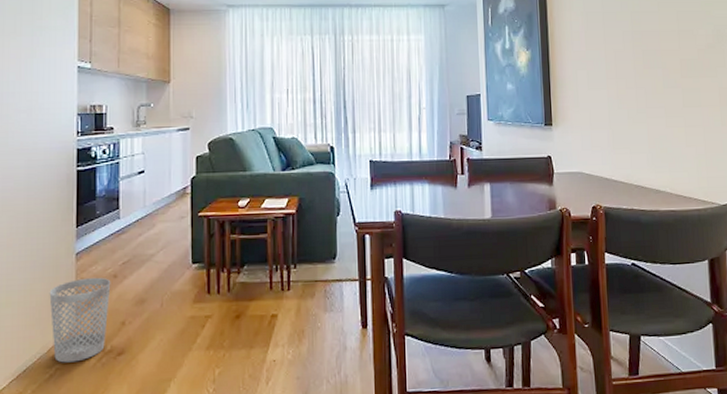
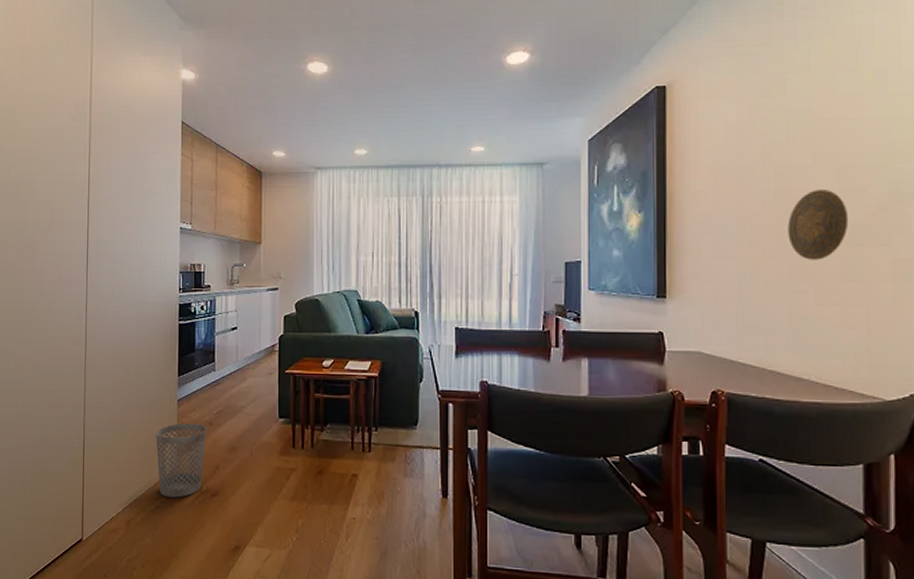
decorative plate: none [642,31,687,90] -> present [788,190,849,260]

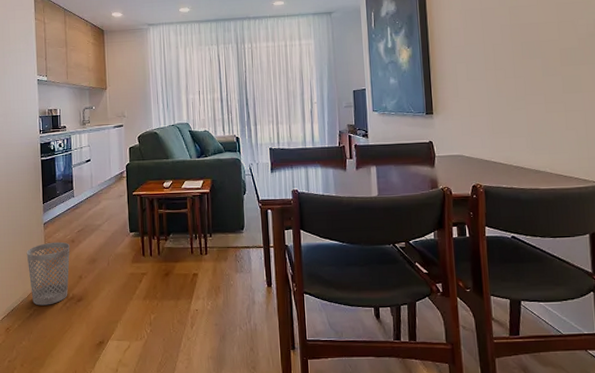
decorative plate: present [788,190,849,260] -> none [521,23,567,78]

